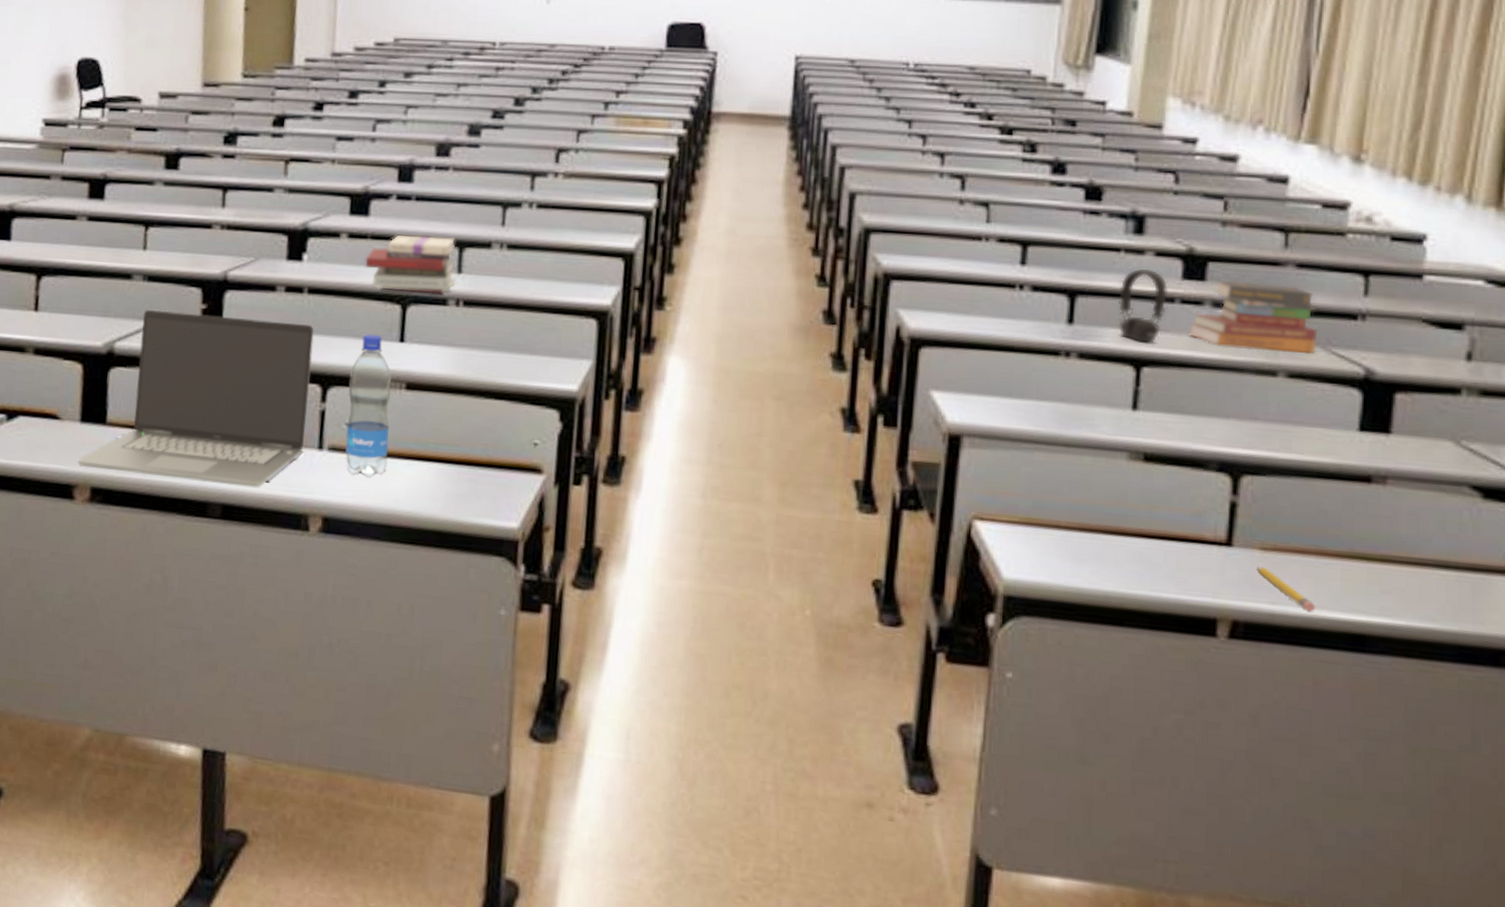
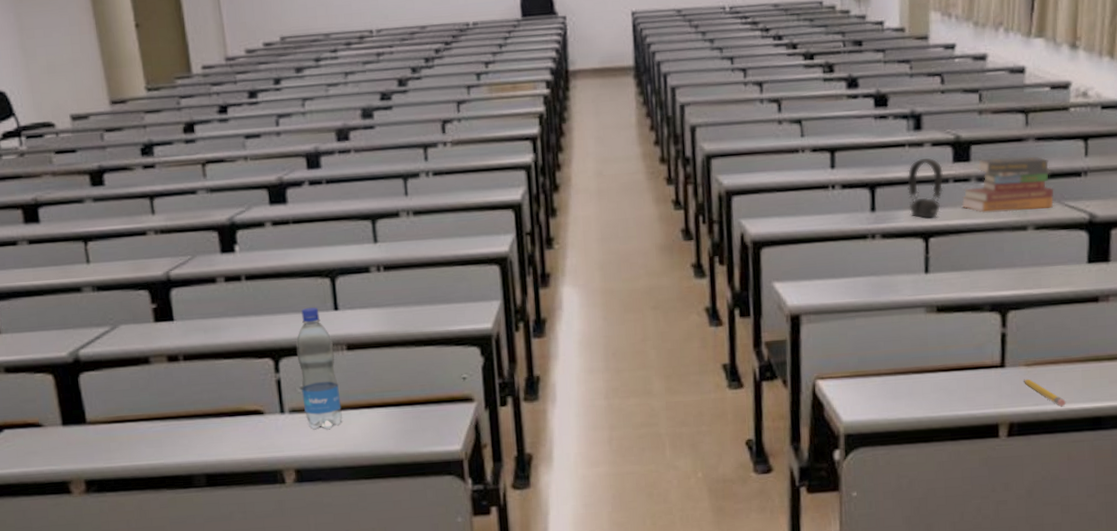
laptop: present [77,310,315,488] -> none [67,307,268,465]
books: present [365,235,455,295] -> none [291,212,374,266]

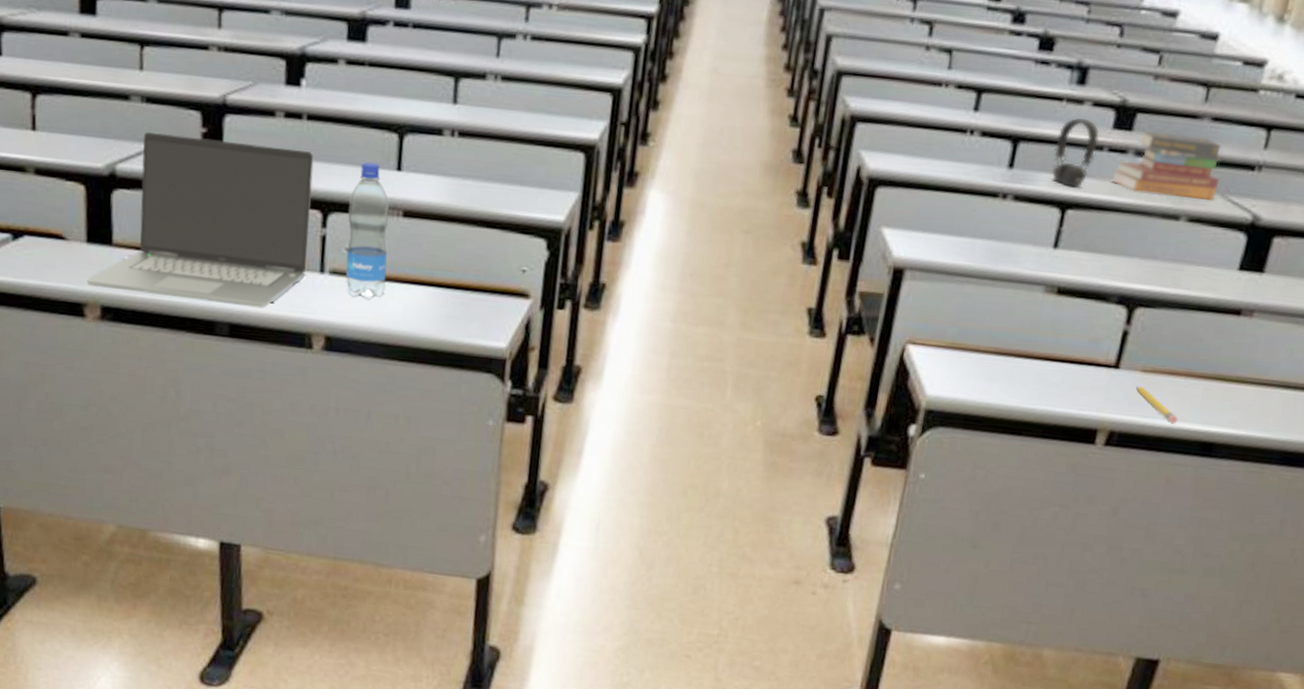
laptop: none [67,307,268,465] -> present [86,132,314,309]

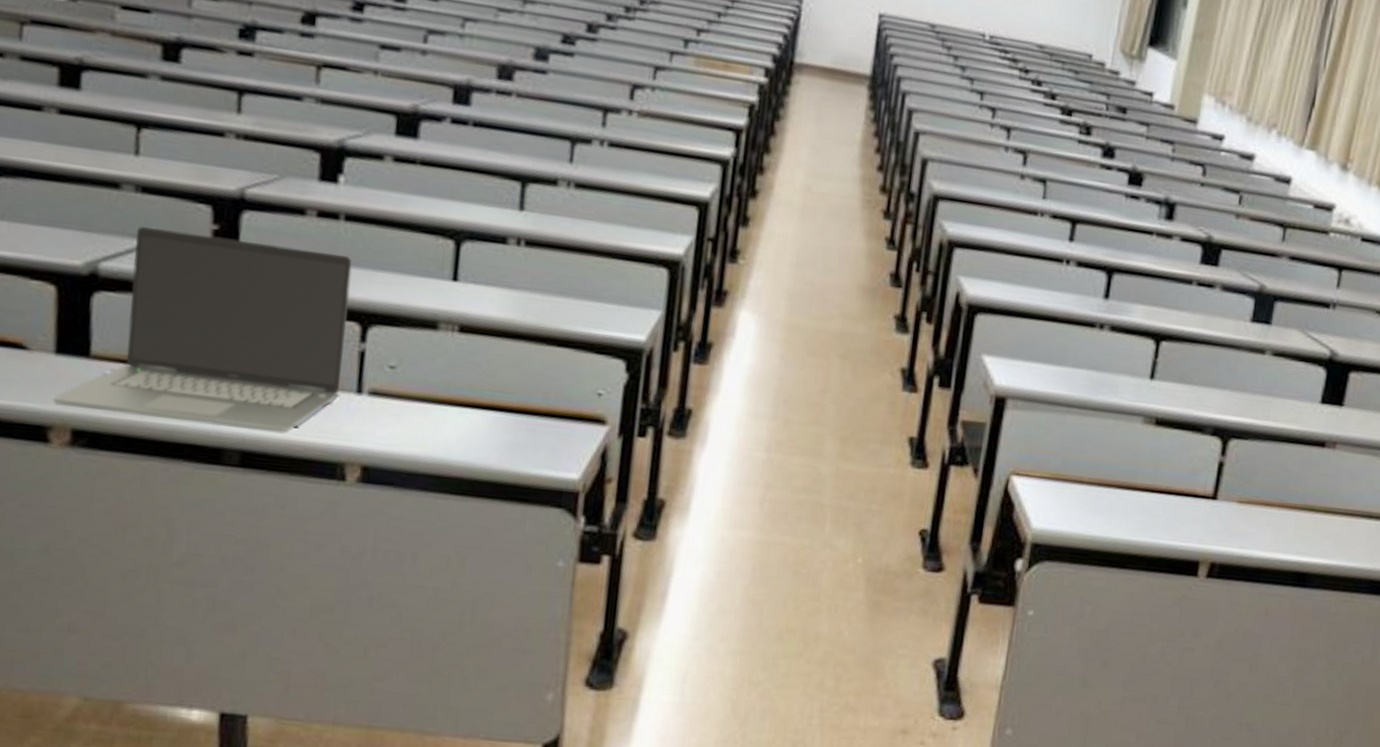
bottle: present [345,162,389,300] -> none [388,270,443,425]
headphones: present [1051,118,1100,188] -> none [1145,252,1189,320]
books: present [1111,130,1223,200] -> none [1201,266,1301,336]
pencil: present [1136,385,1178,423] -> none [1234,516,1274,554]

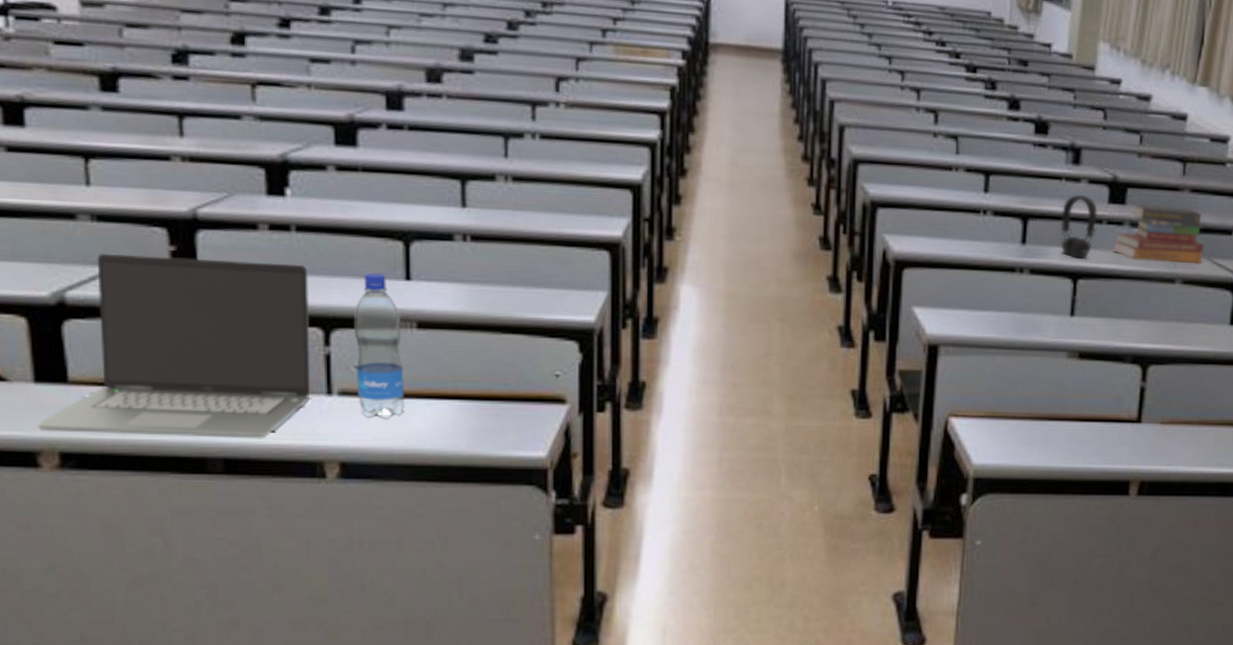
bottle: none [388,270,443,425] -> present [353,273,404,420]
headphones: none [1145,252,1189,320] -> present [1060,195,1098,259]
books: none [1201,266,1301,336] -> present [1113,203,1205,263]

